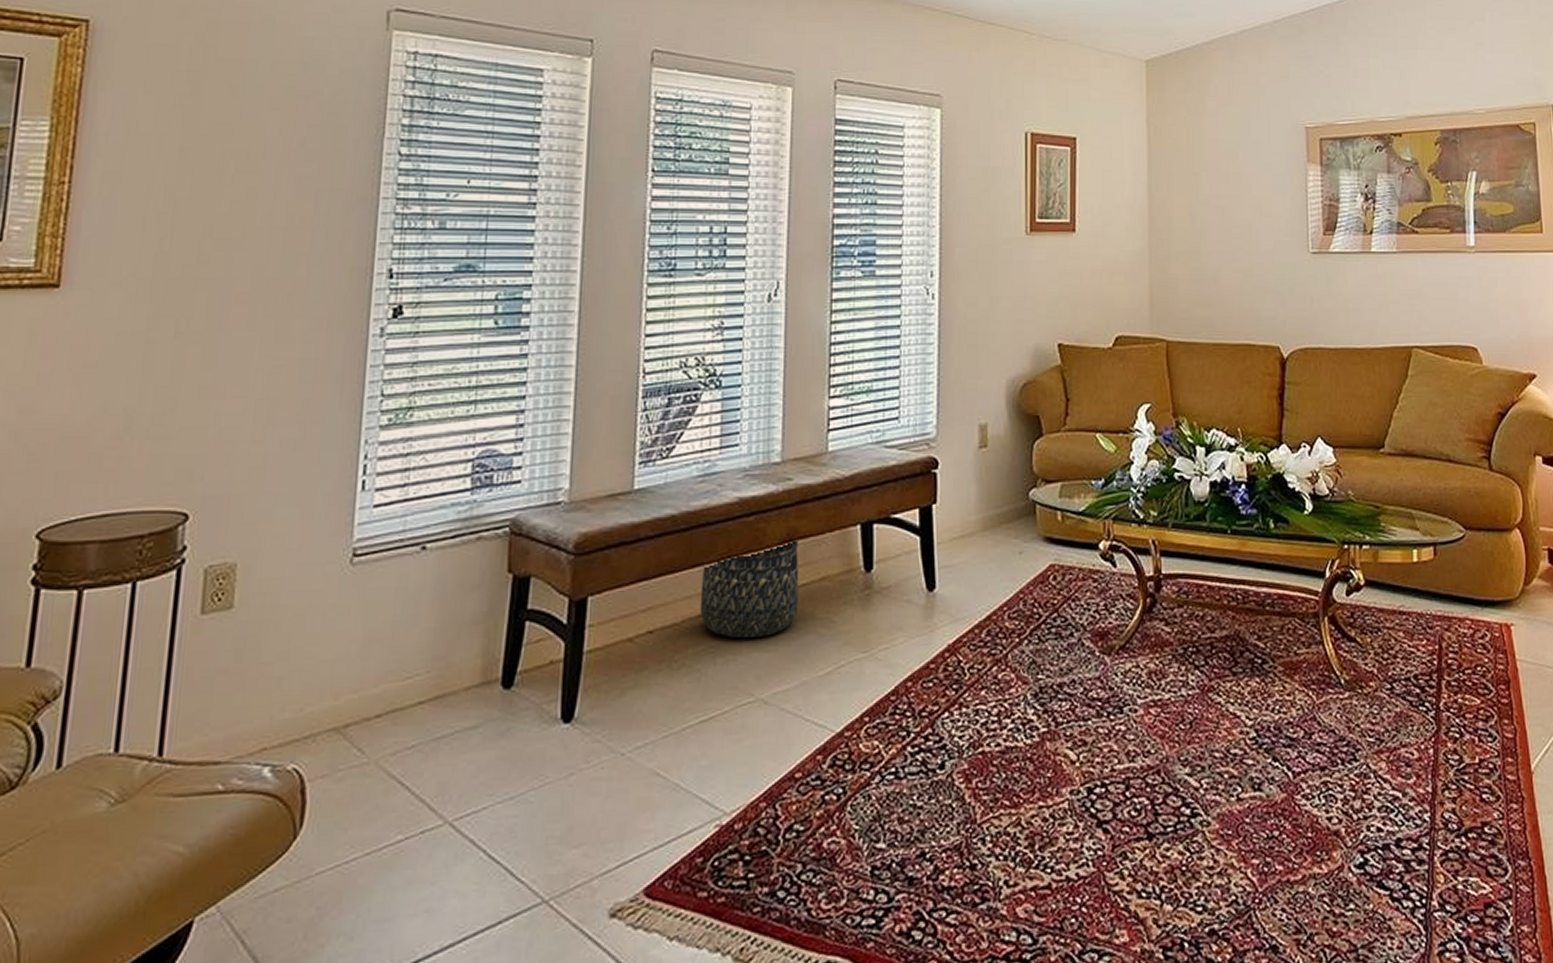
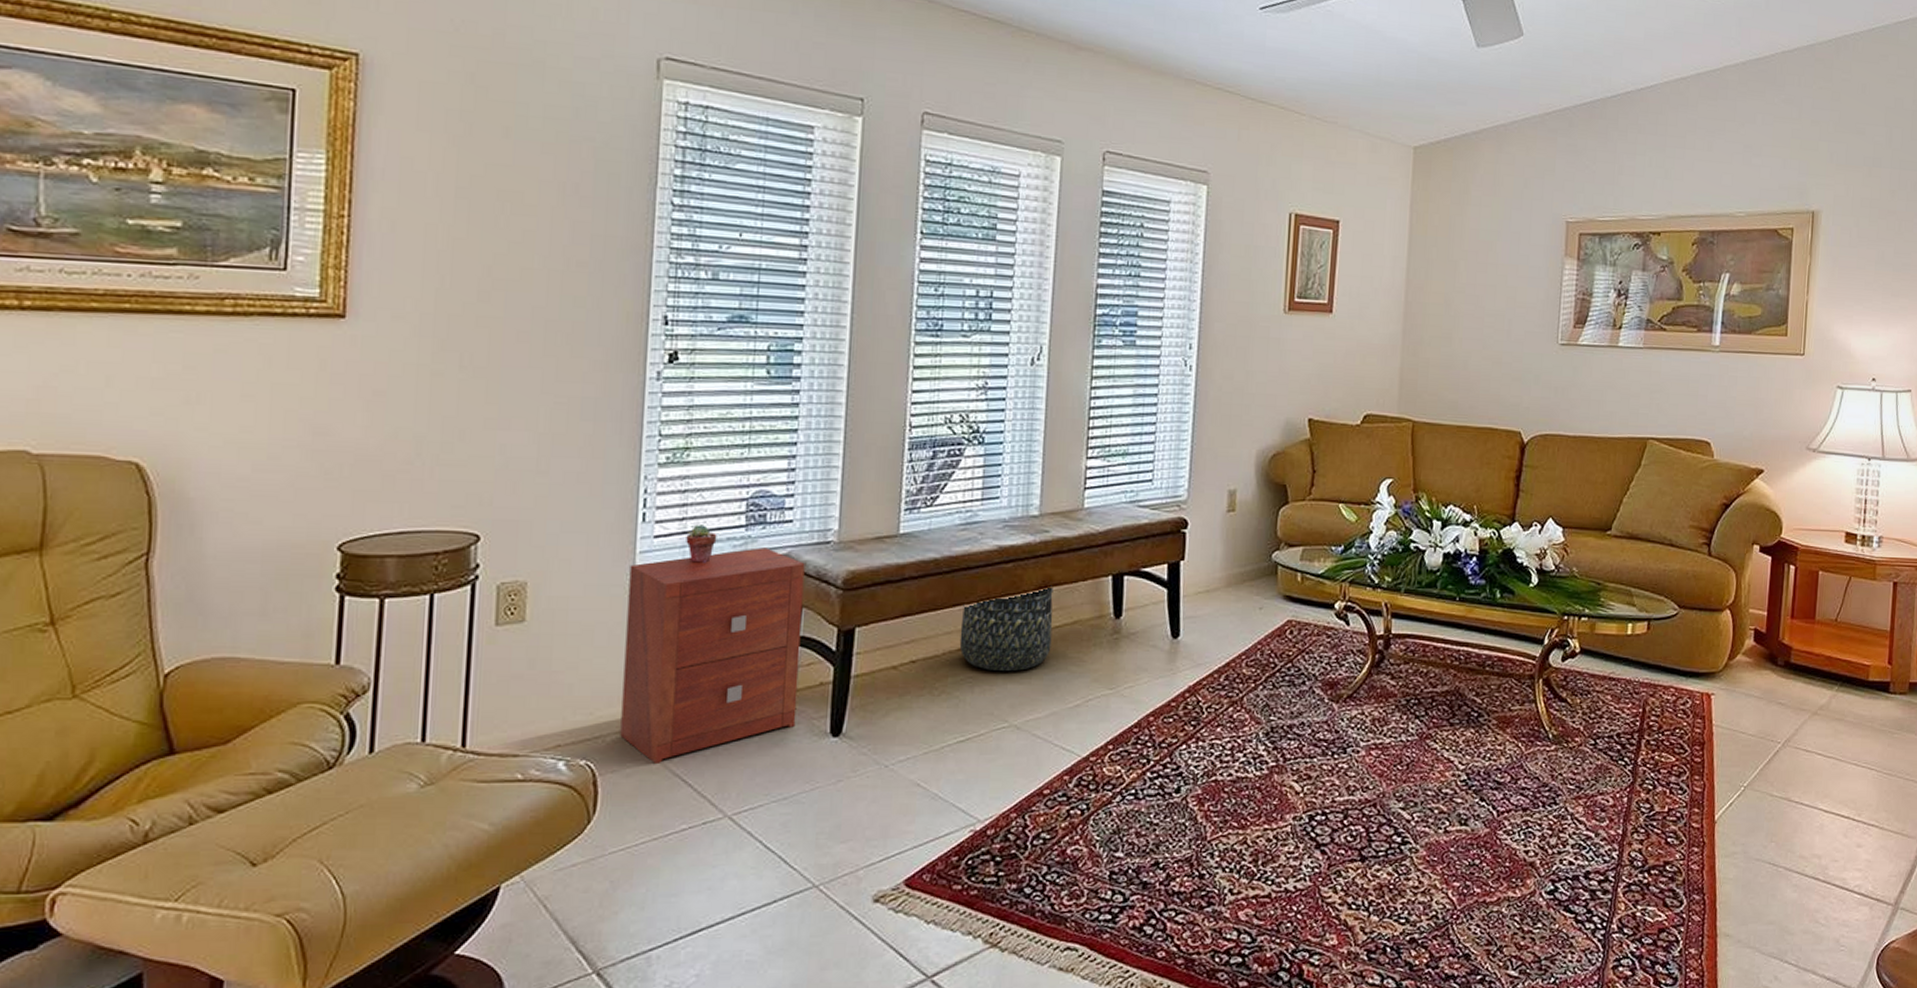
nightstand: none [332,512,534,766] -> present [620,547,805,765]
potted succulent: none [407,490,441,533] -> present [686,524,717,563]

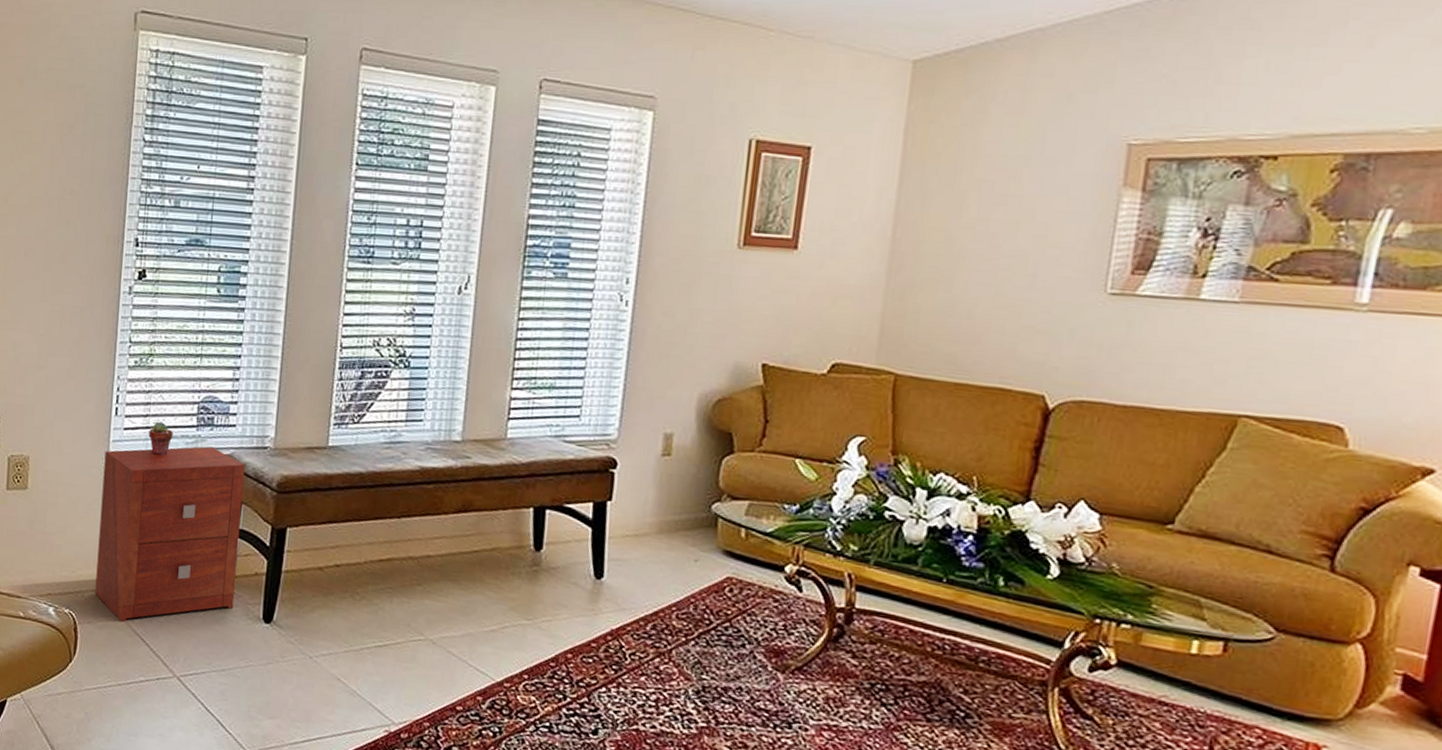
basket: present [959,585,1054,672] -> none [380,510,473,589]

